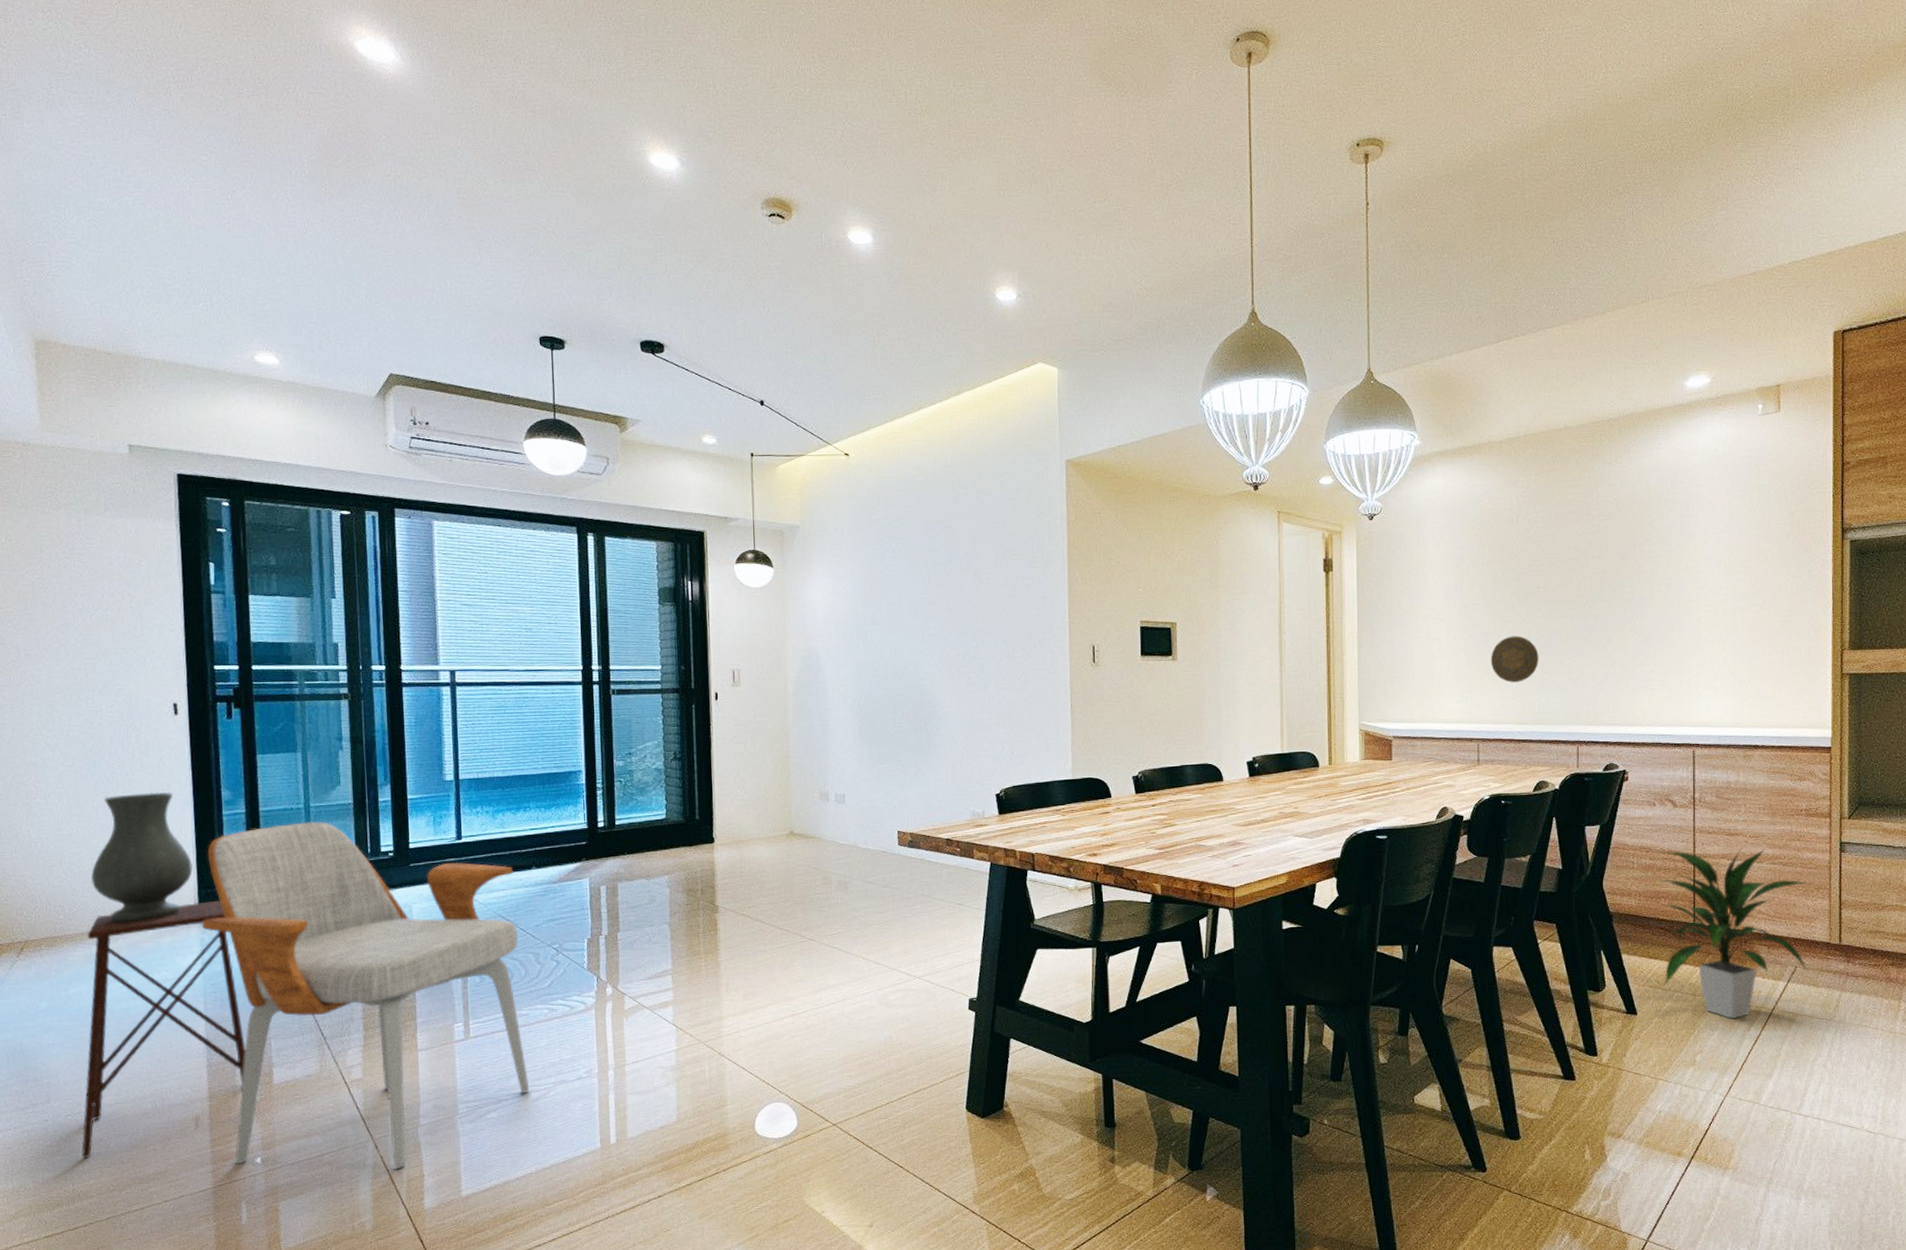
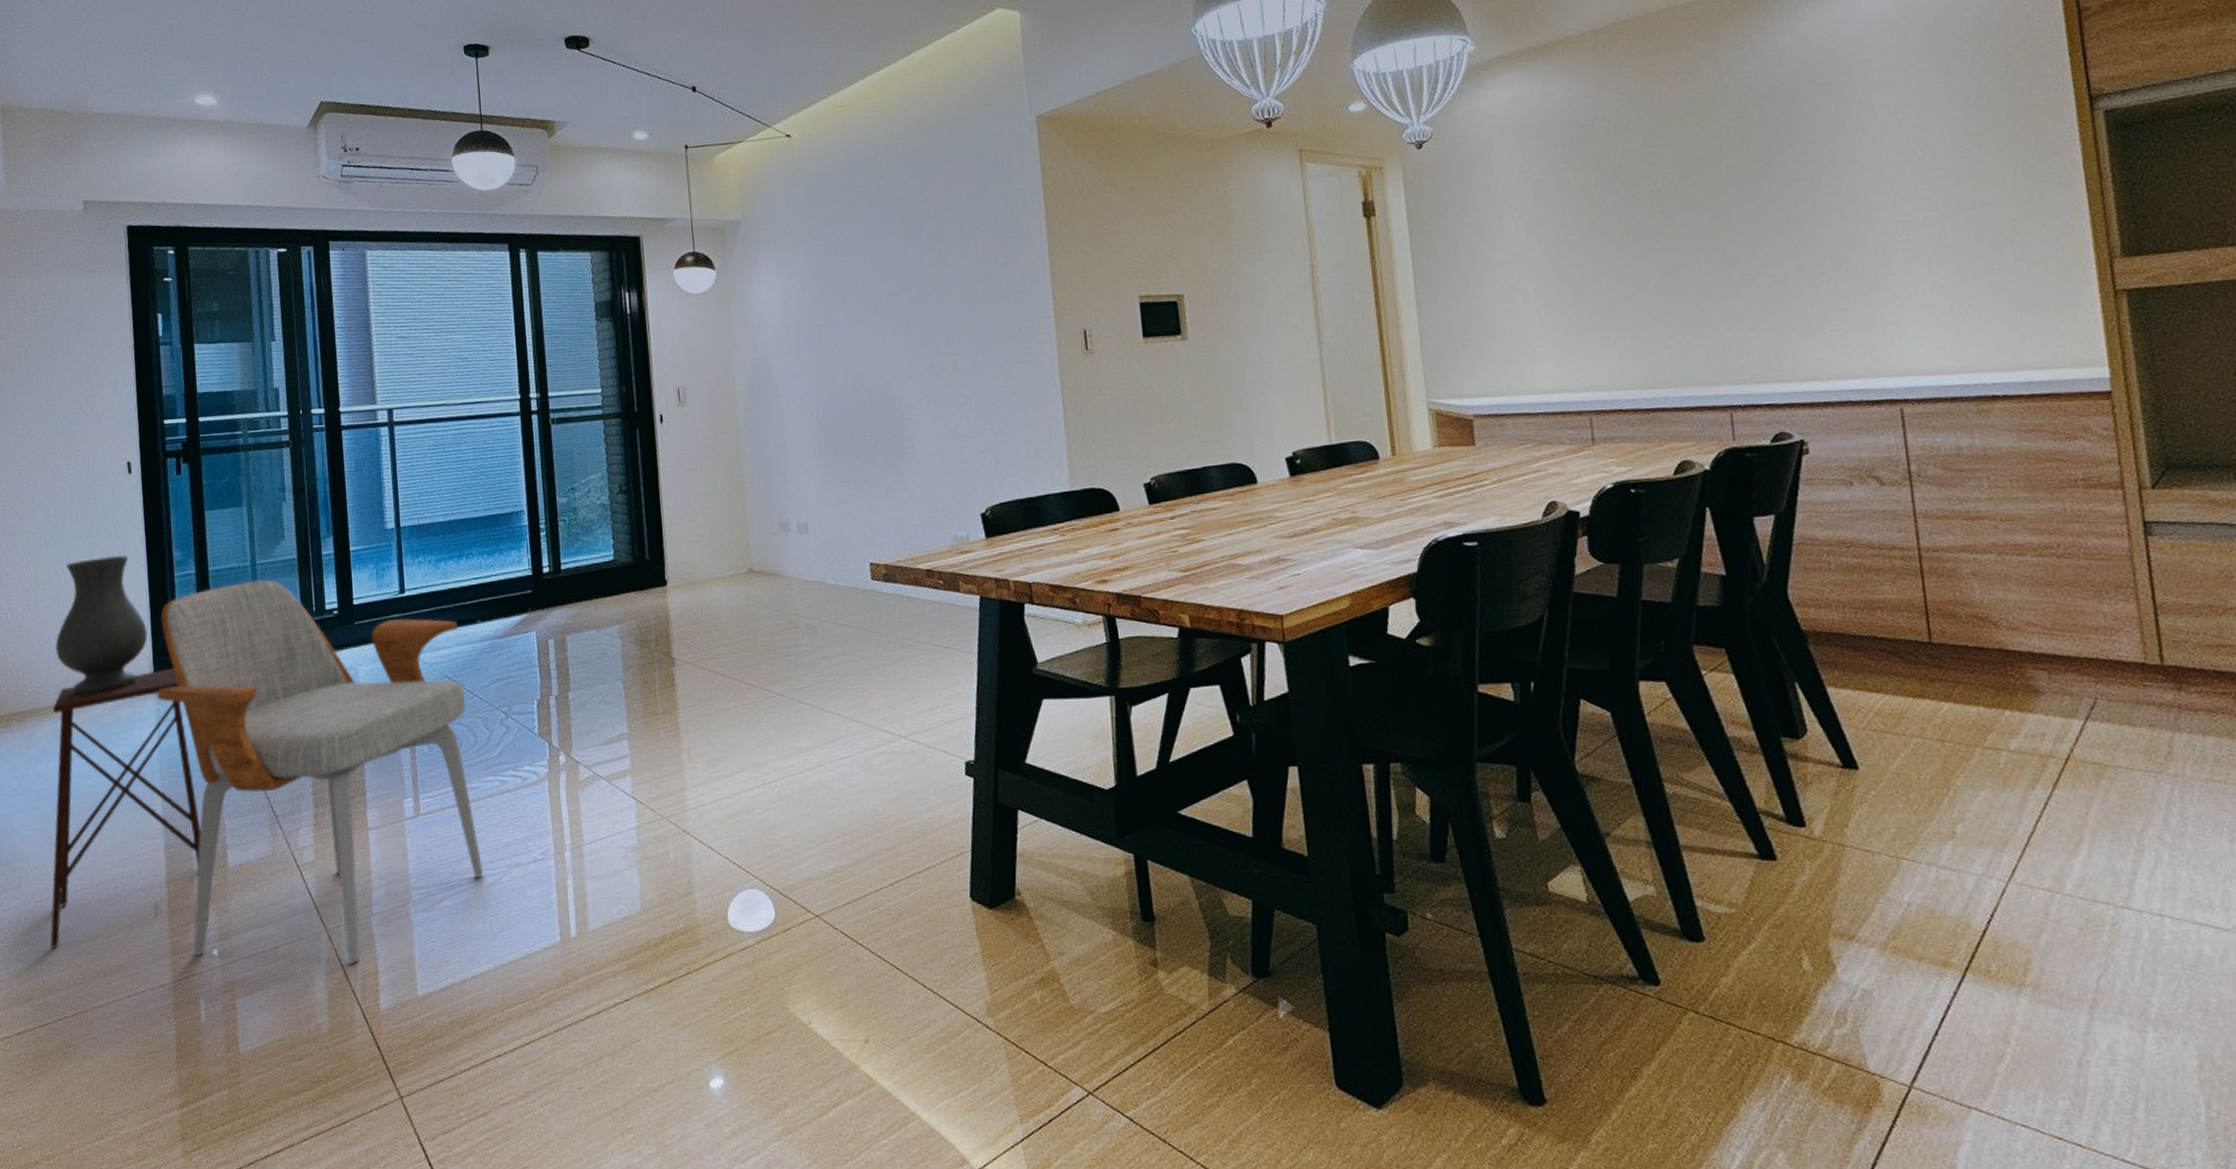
decorative plate: present [1490,636,1539,683] -> none [1596,275,1664,337]
indoor plant: present [1657,845,1811,1018] -> none [1867,532,2117,773]

